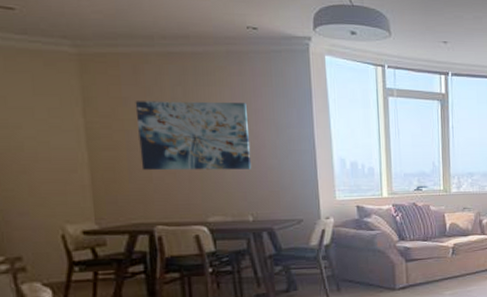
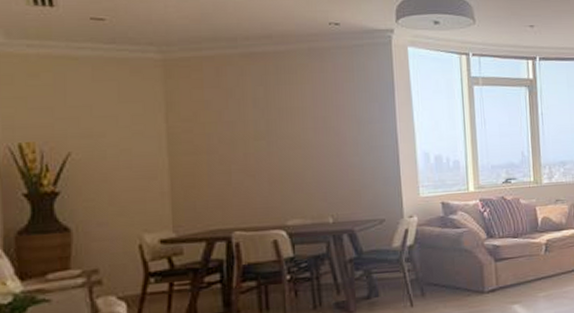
wall art: present [135,101,252,171] -> none [216,99,333,174]

